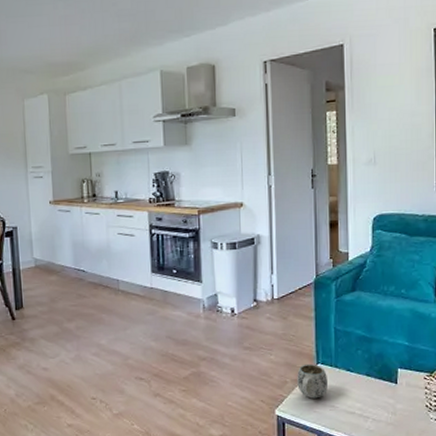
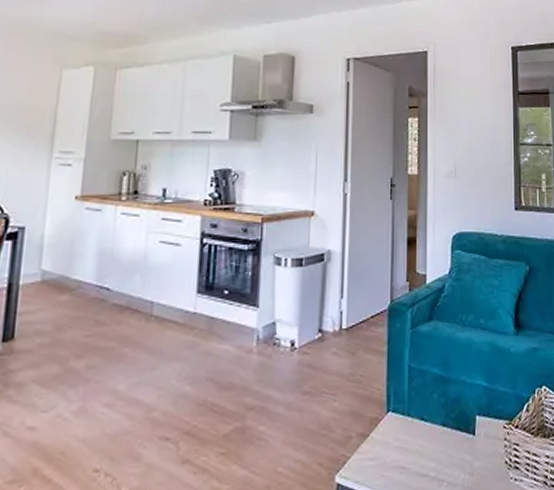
mug: present [297,363,329,399] -> none [363,412,400,459]

